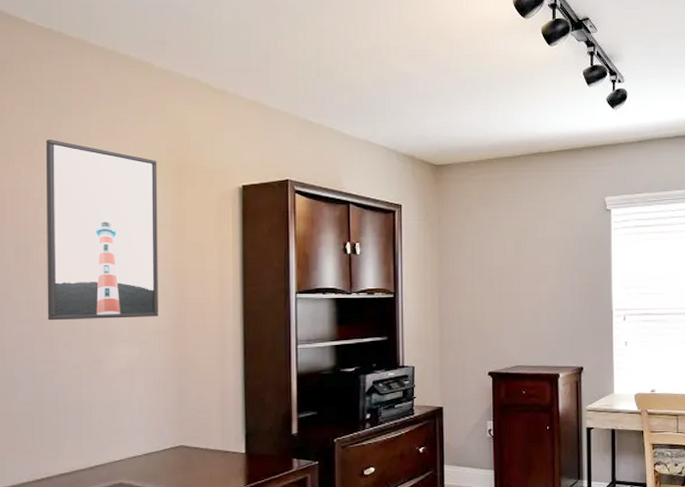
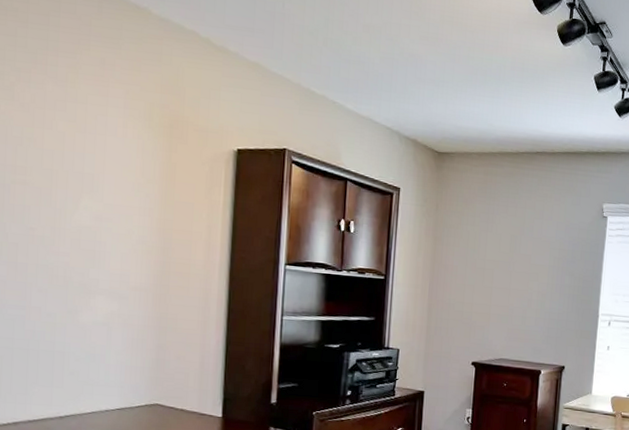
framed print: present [45,139,158,321] -> none [21,75,149,273]

